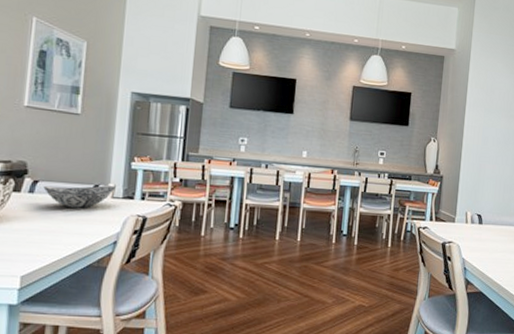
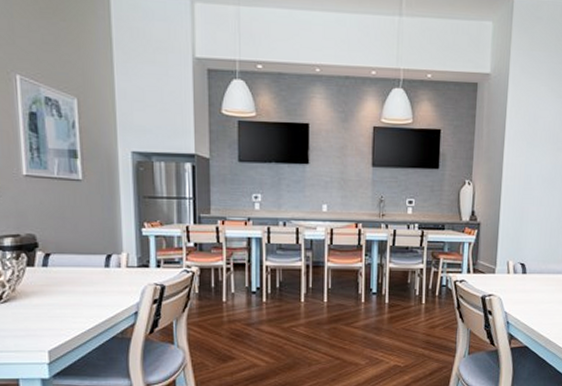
decorative bowl: present [43,185,116,208] -> none [56,255,129,280]

